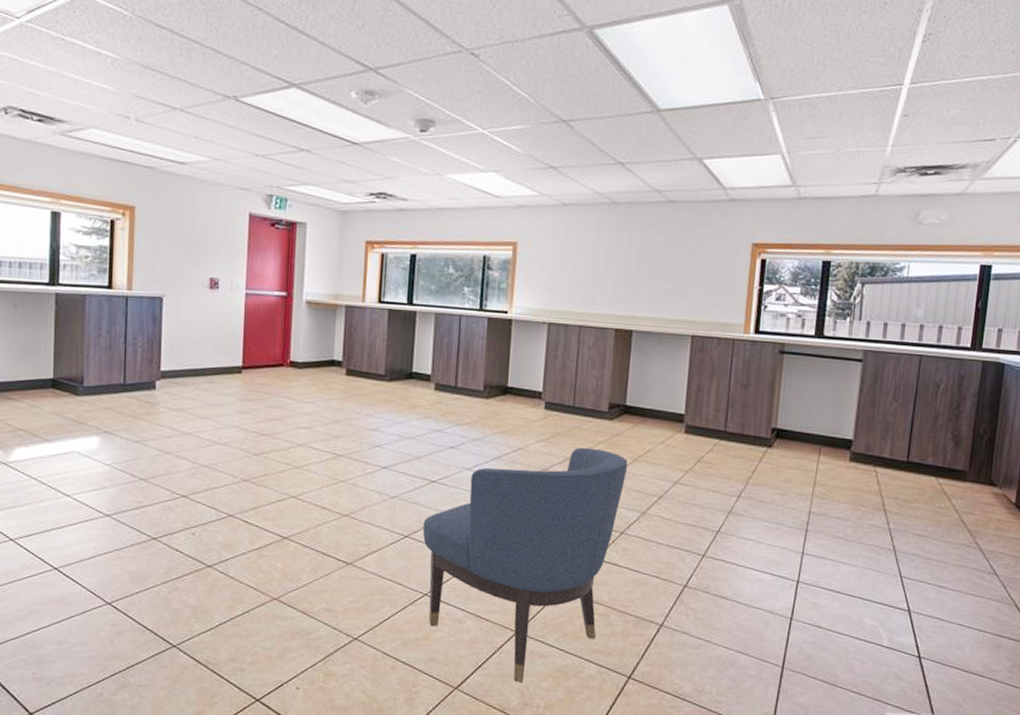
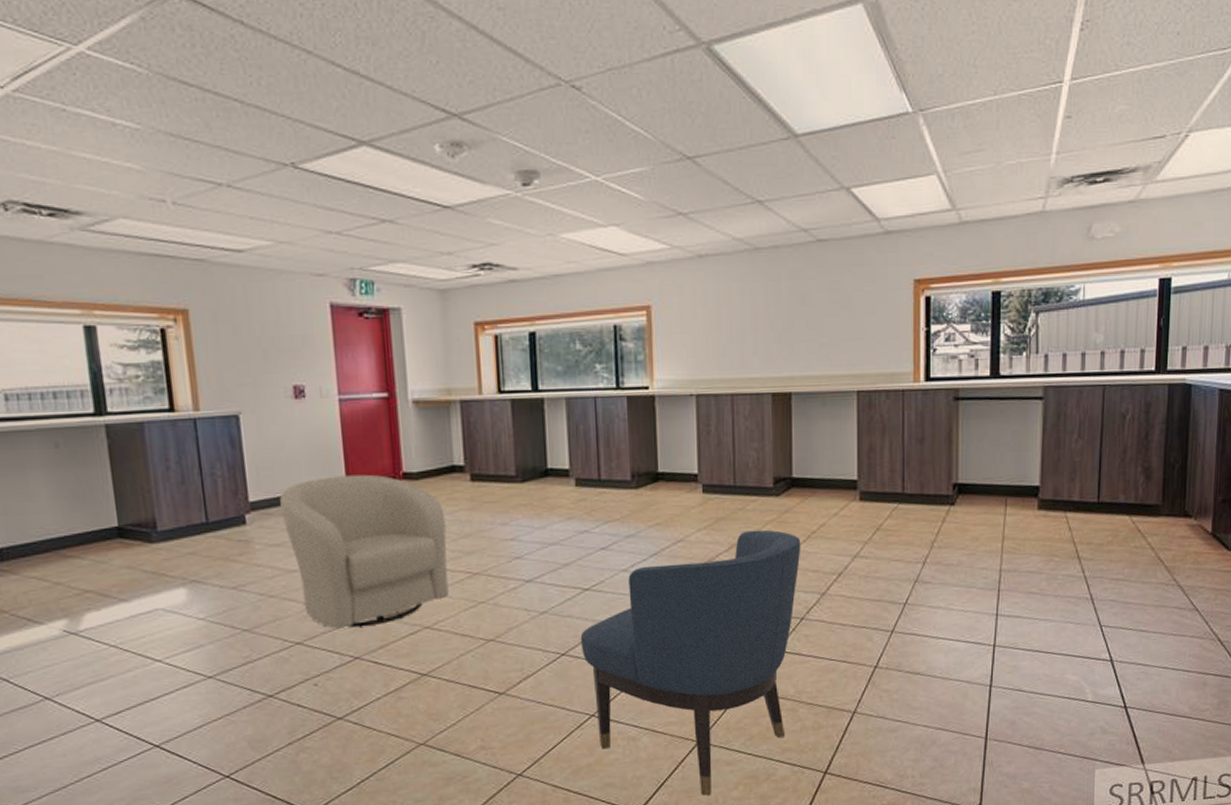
chair: none [185,357,321,490] -> present [280,474,449,630]

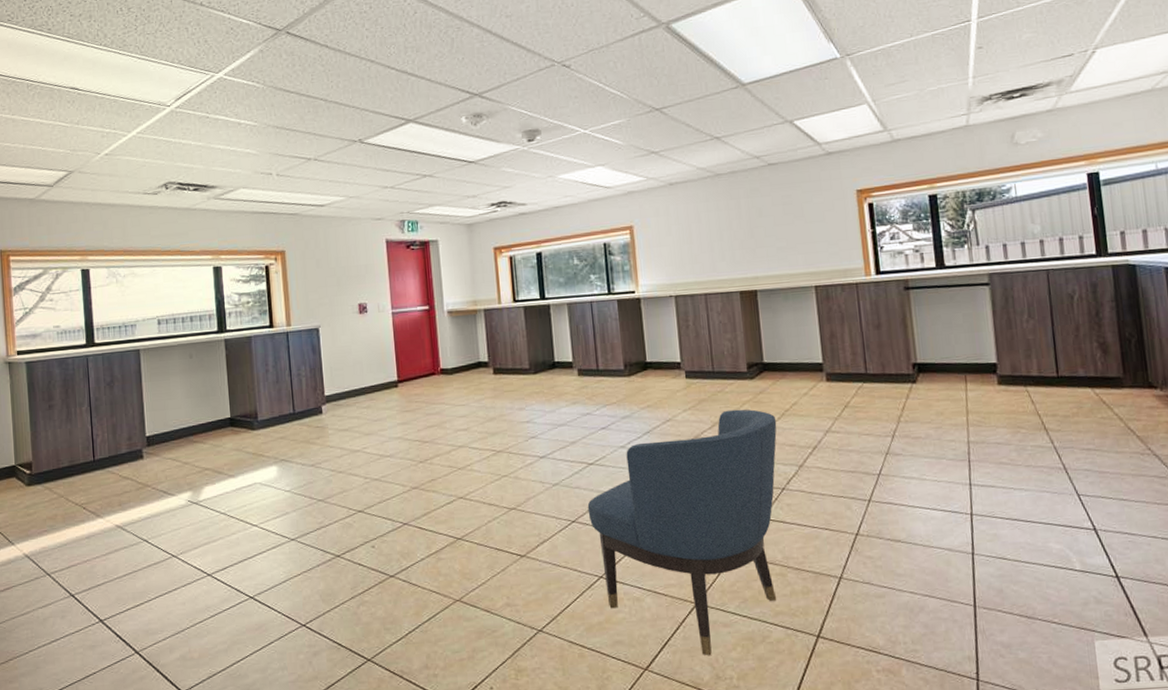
chair: present [280,474,449,630] -> none [348,371,478,500]

